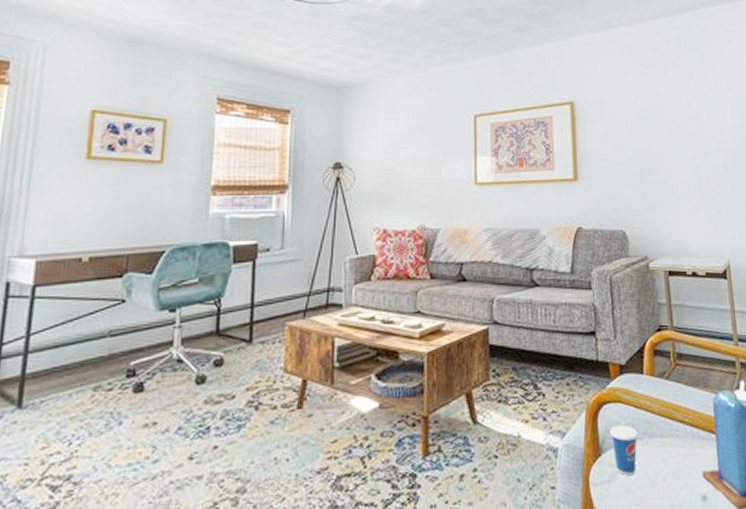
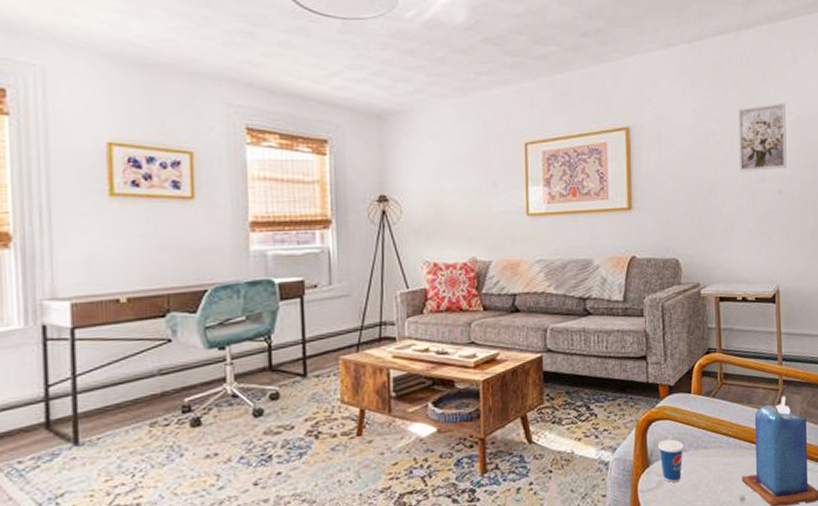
wall art: none [678,80,729,145] -> present [737,102,787,171]

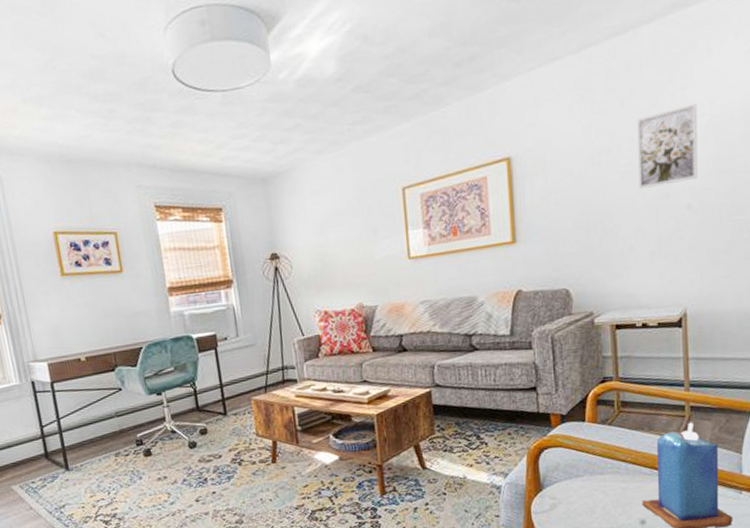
cup: present [658,428,685,482] -> none [551,455,579,505]

